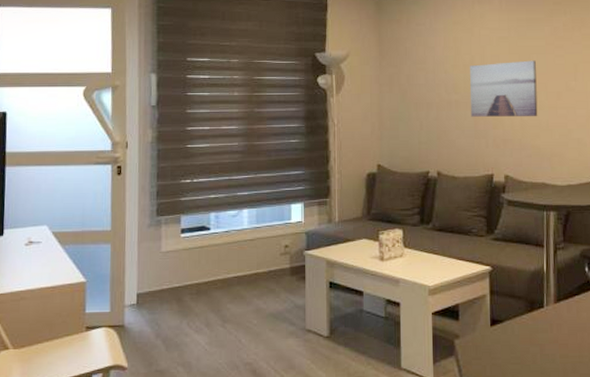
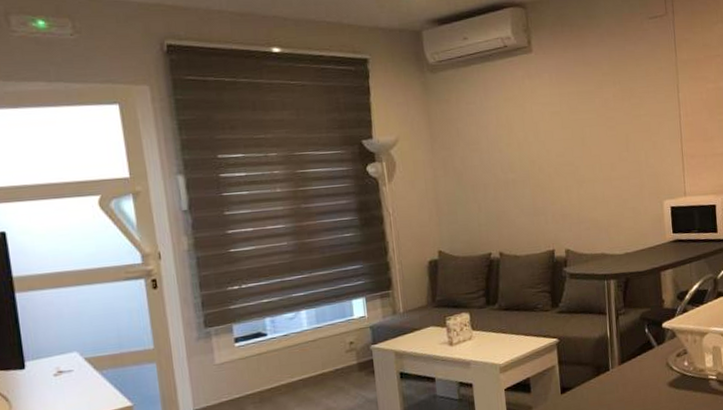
wall art: present [469,60,538,117] -> none [524,133,594,195]

